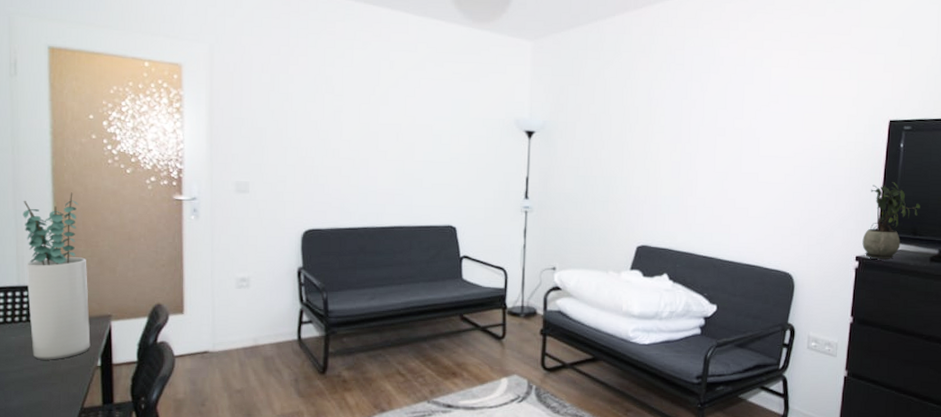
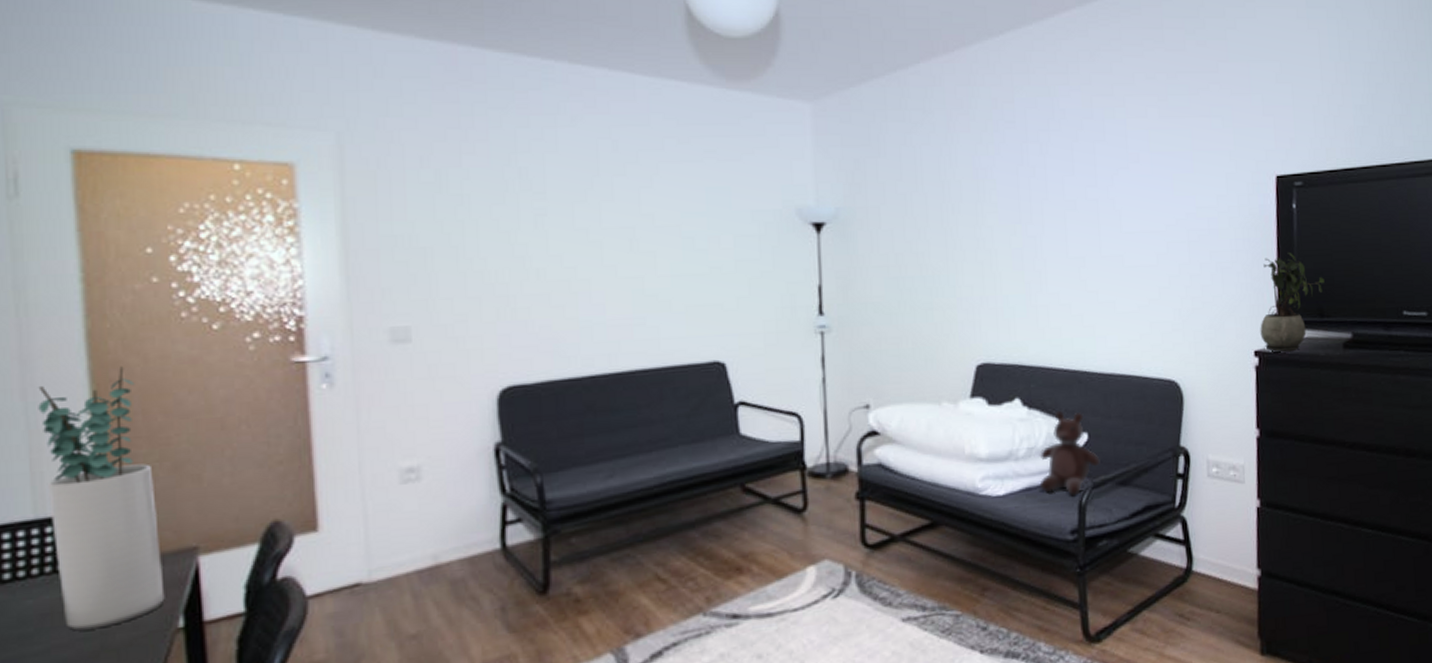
teddy bear: none [676,287,724,351] -> present [1039,411,1100,497]

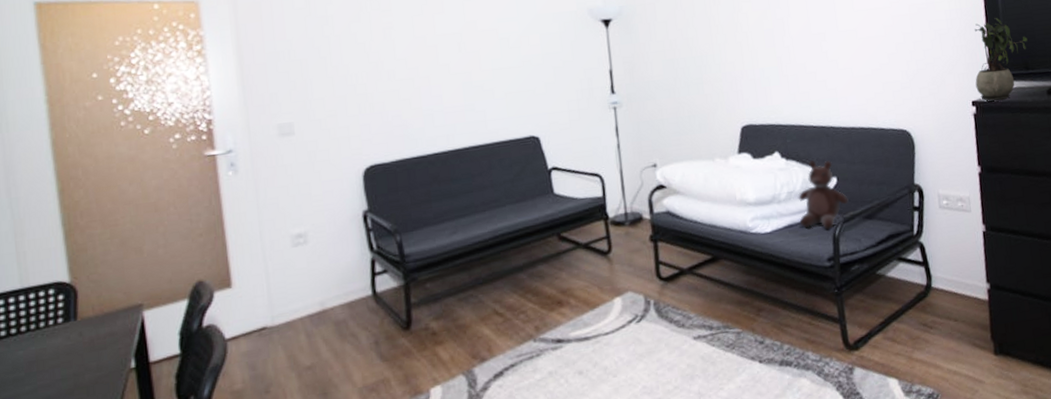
vase: present [38,366,165,631] -> none [18,166,120,374]

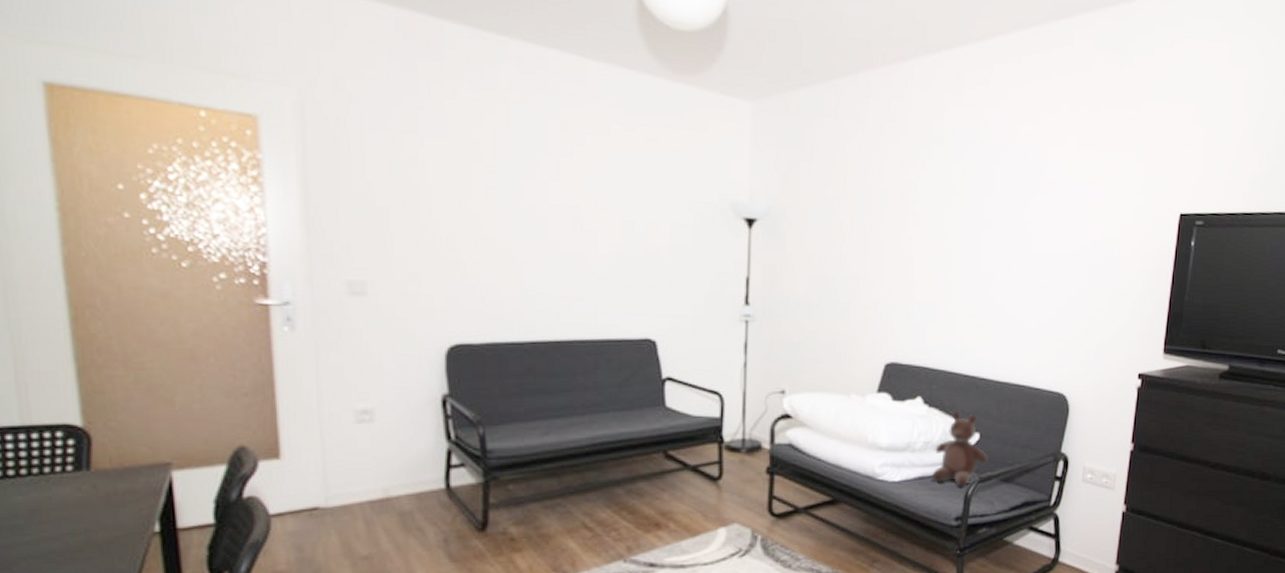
potted plant: present [975,18,1028,102] -> none [1146,287,1211,378]

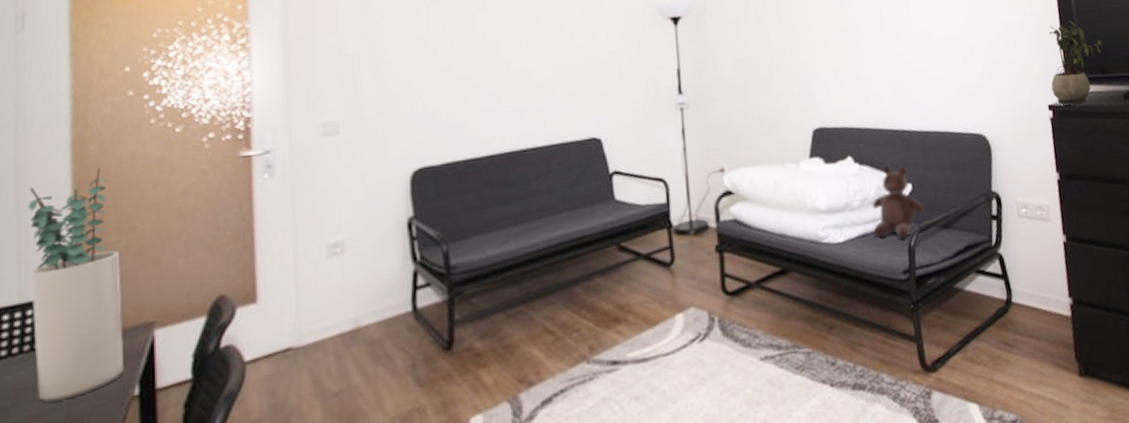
vase: none [19,293,142,527] -> present [28,167,124,403]
potted plant: none [1146,287,1211,378] -> present [1049,21,1102,106]

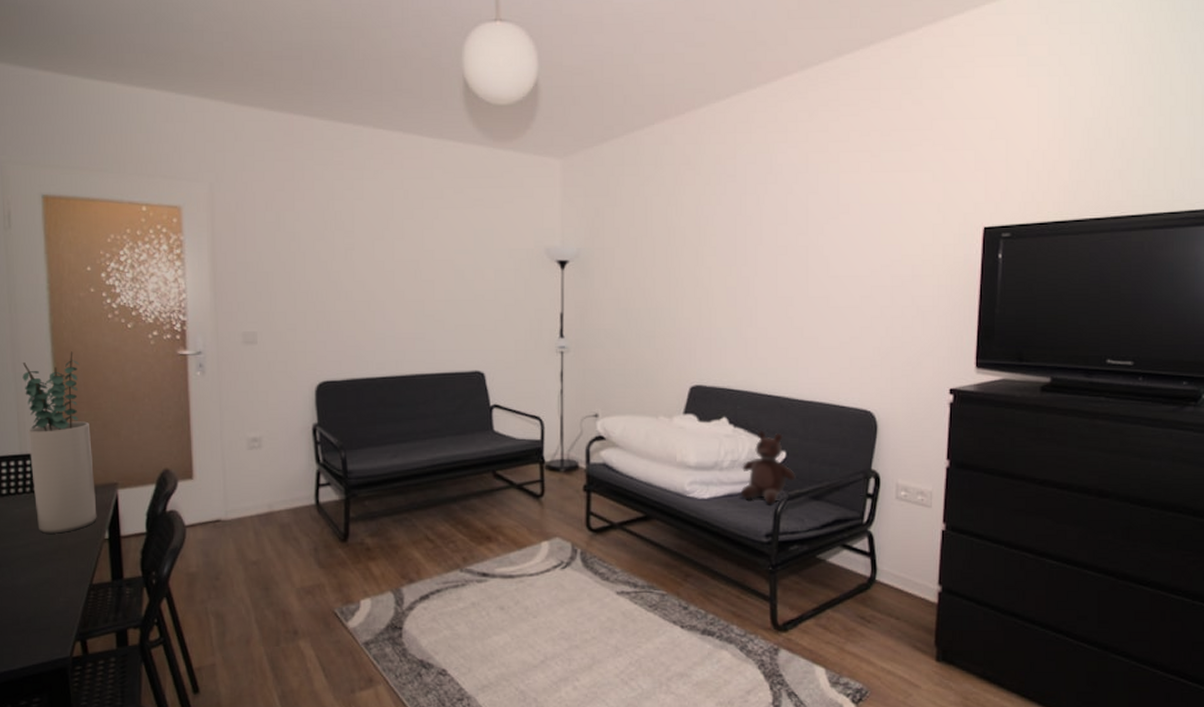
potted plant: present [1049,21,1102,106] -> none [957,300,1026,392]

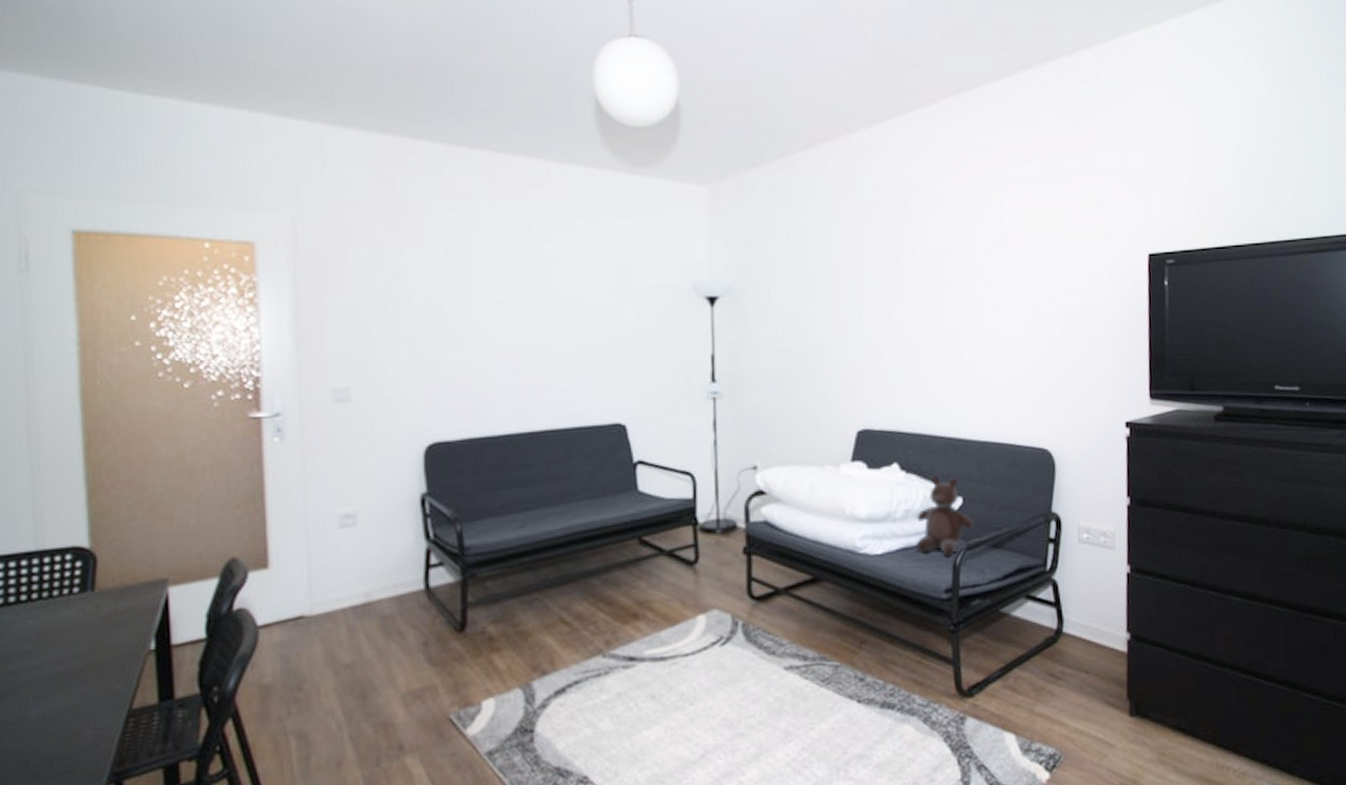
vase: present [22,351,97,534] -> none [40,419,140,649]

